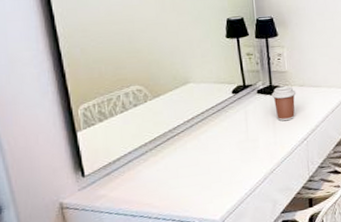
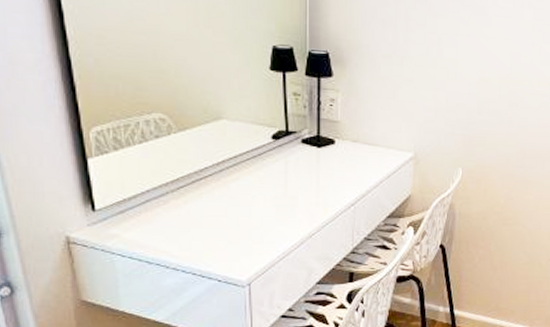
coffee cup: present [271,86,297,122] -> none [318,138,348,181]

